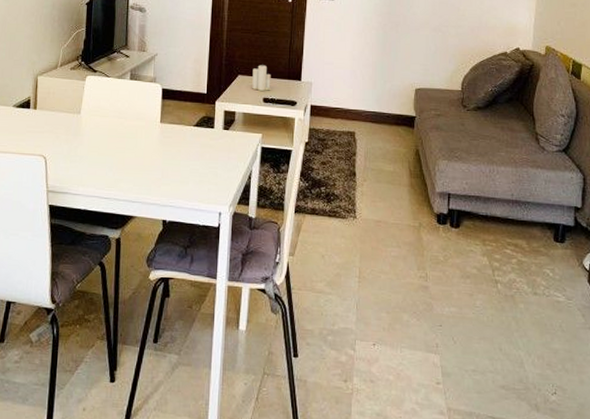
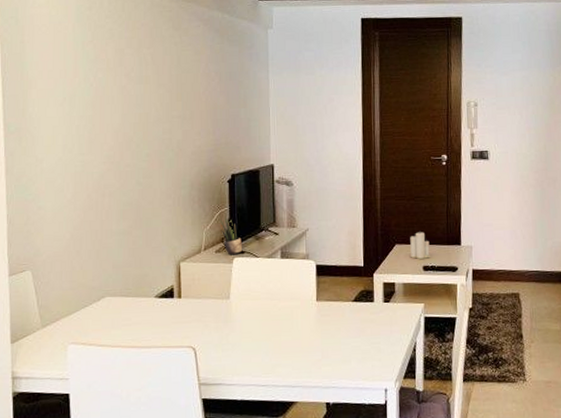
potted plant: none [76,39,96,72] -> present [219,219,243,254]

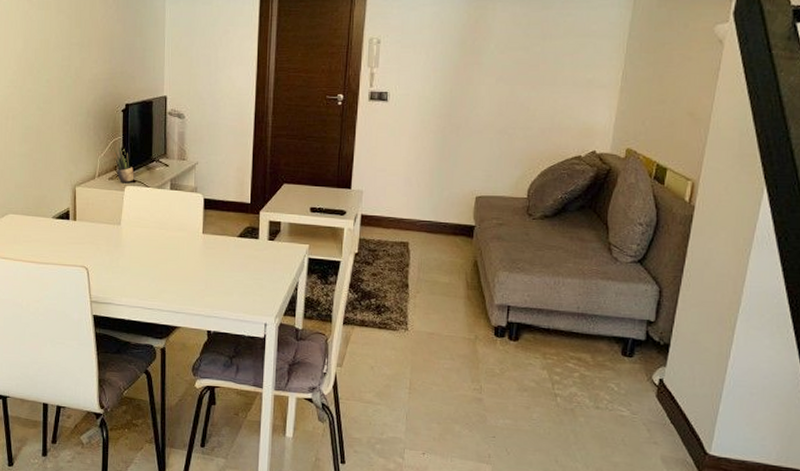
candle: present [410,231,430,259] -> none [298,171,319,200]

